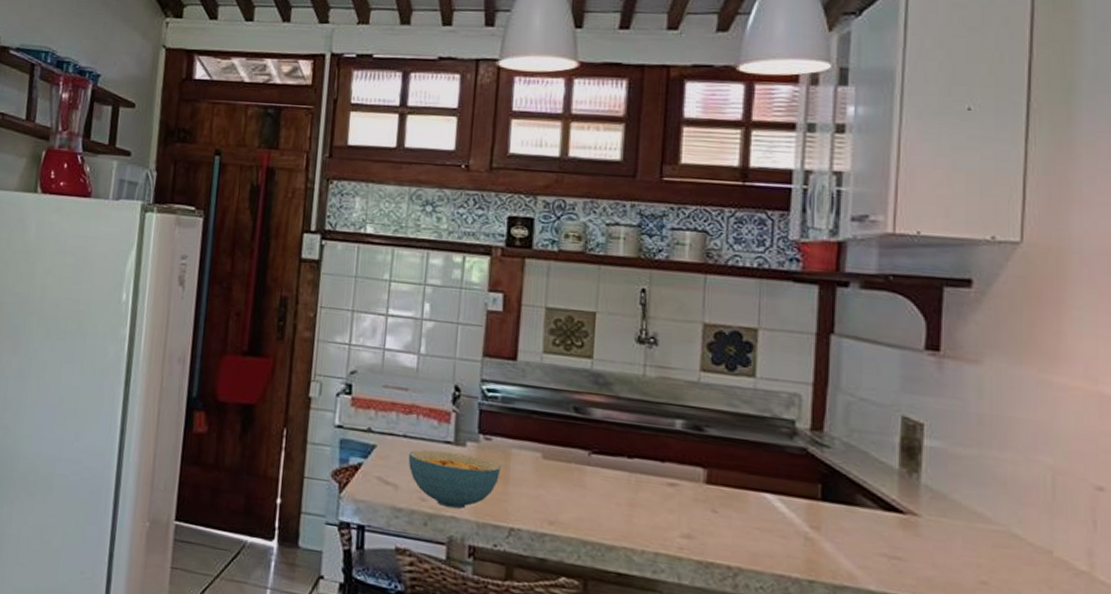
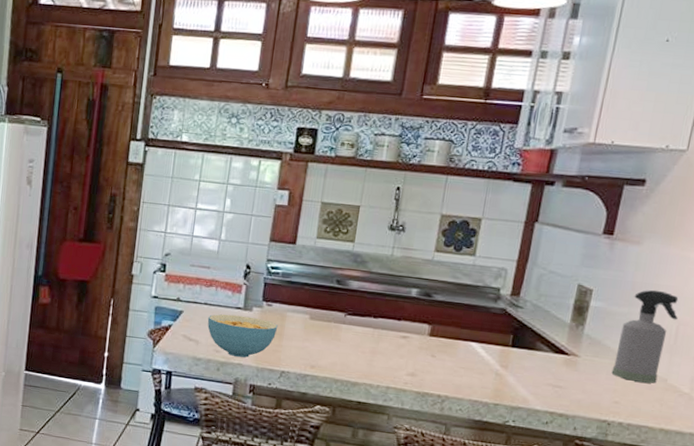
spray bottle: none [969,424,1051,557] -> present [611,289,679,384]

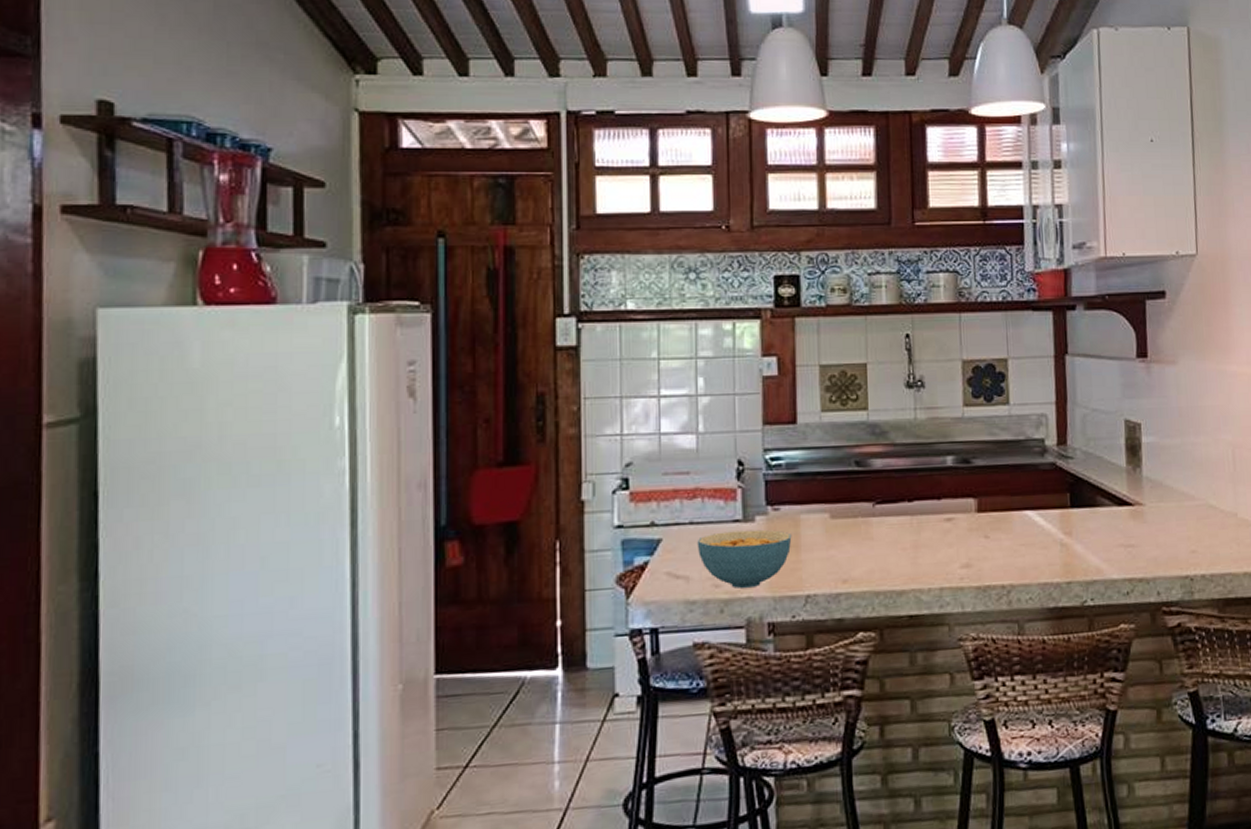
spray bottle: present [611,289,679,384] -> none [1179,412,1231,523]

